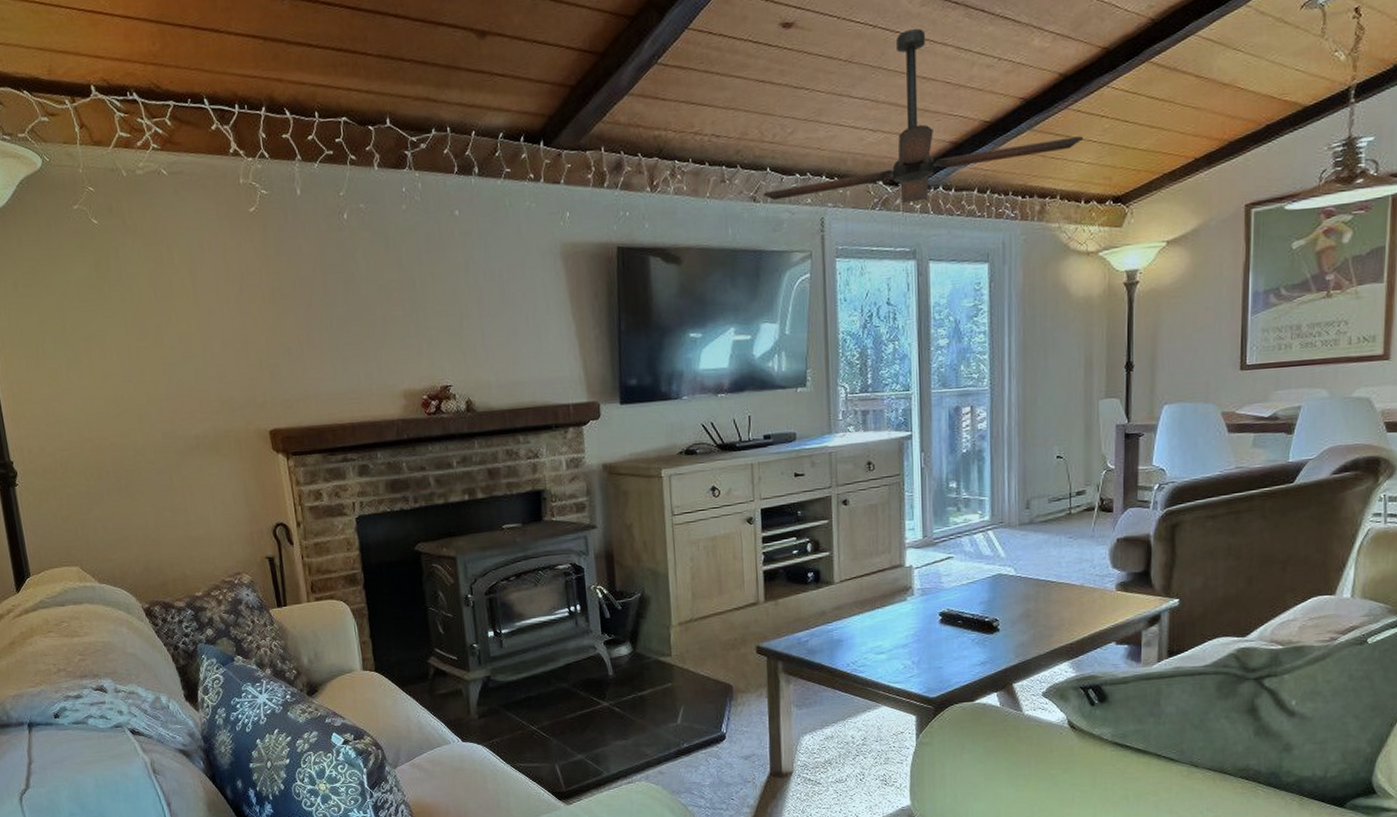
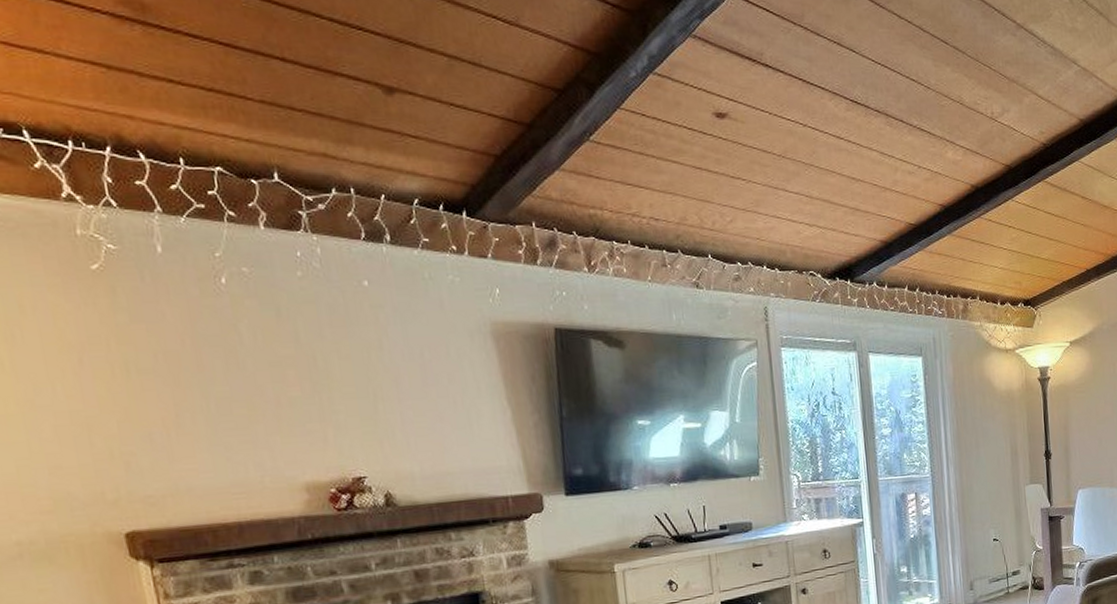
ceiling fan: present [763,29,1084,204] -> none [706,132,996,297]

